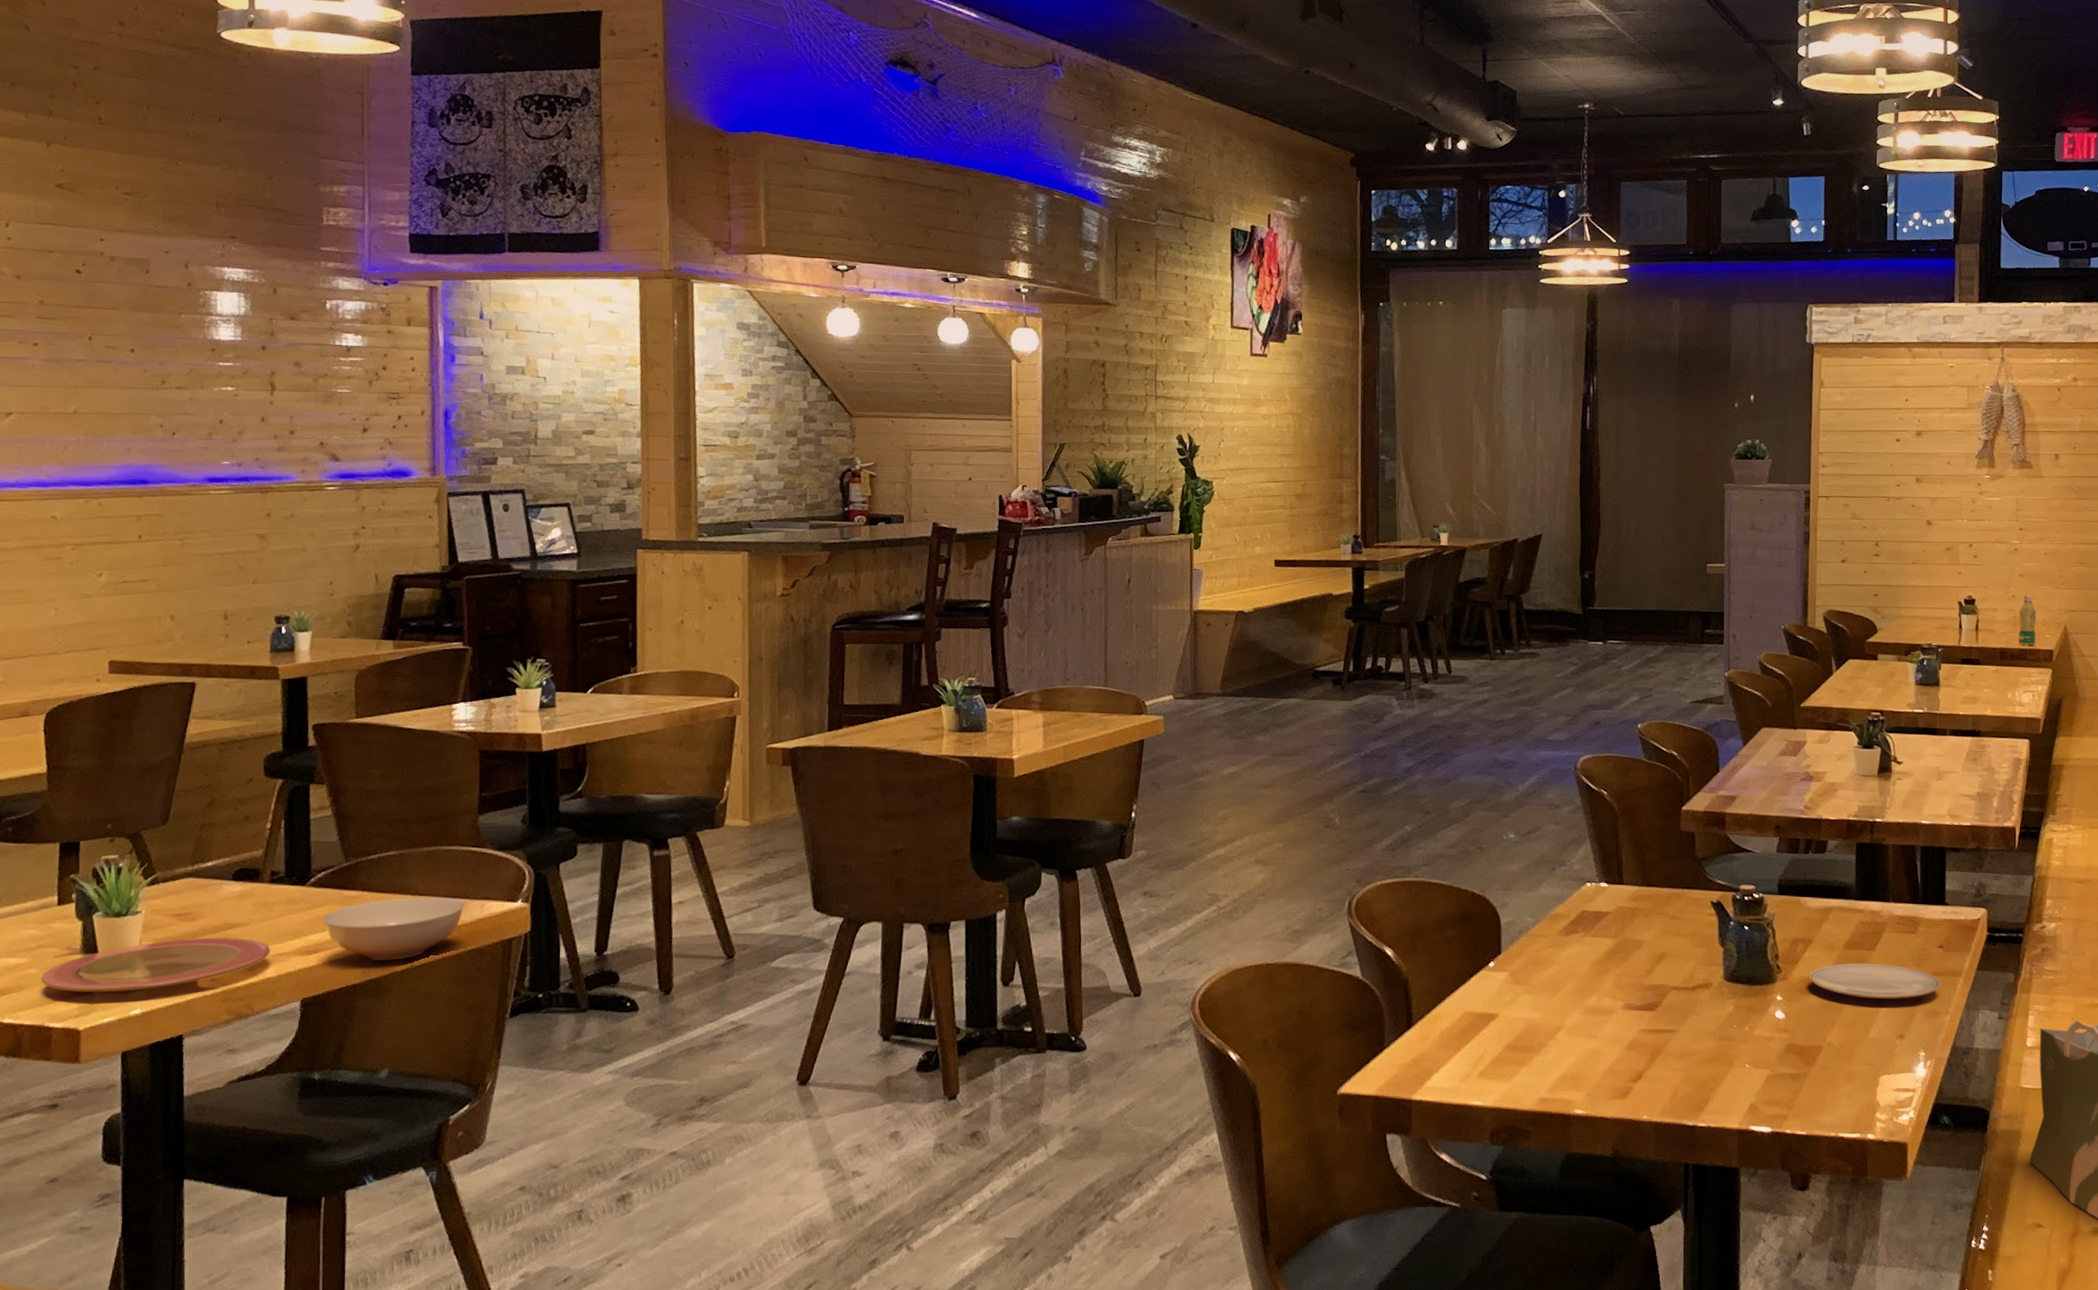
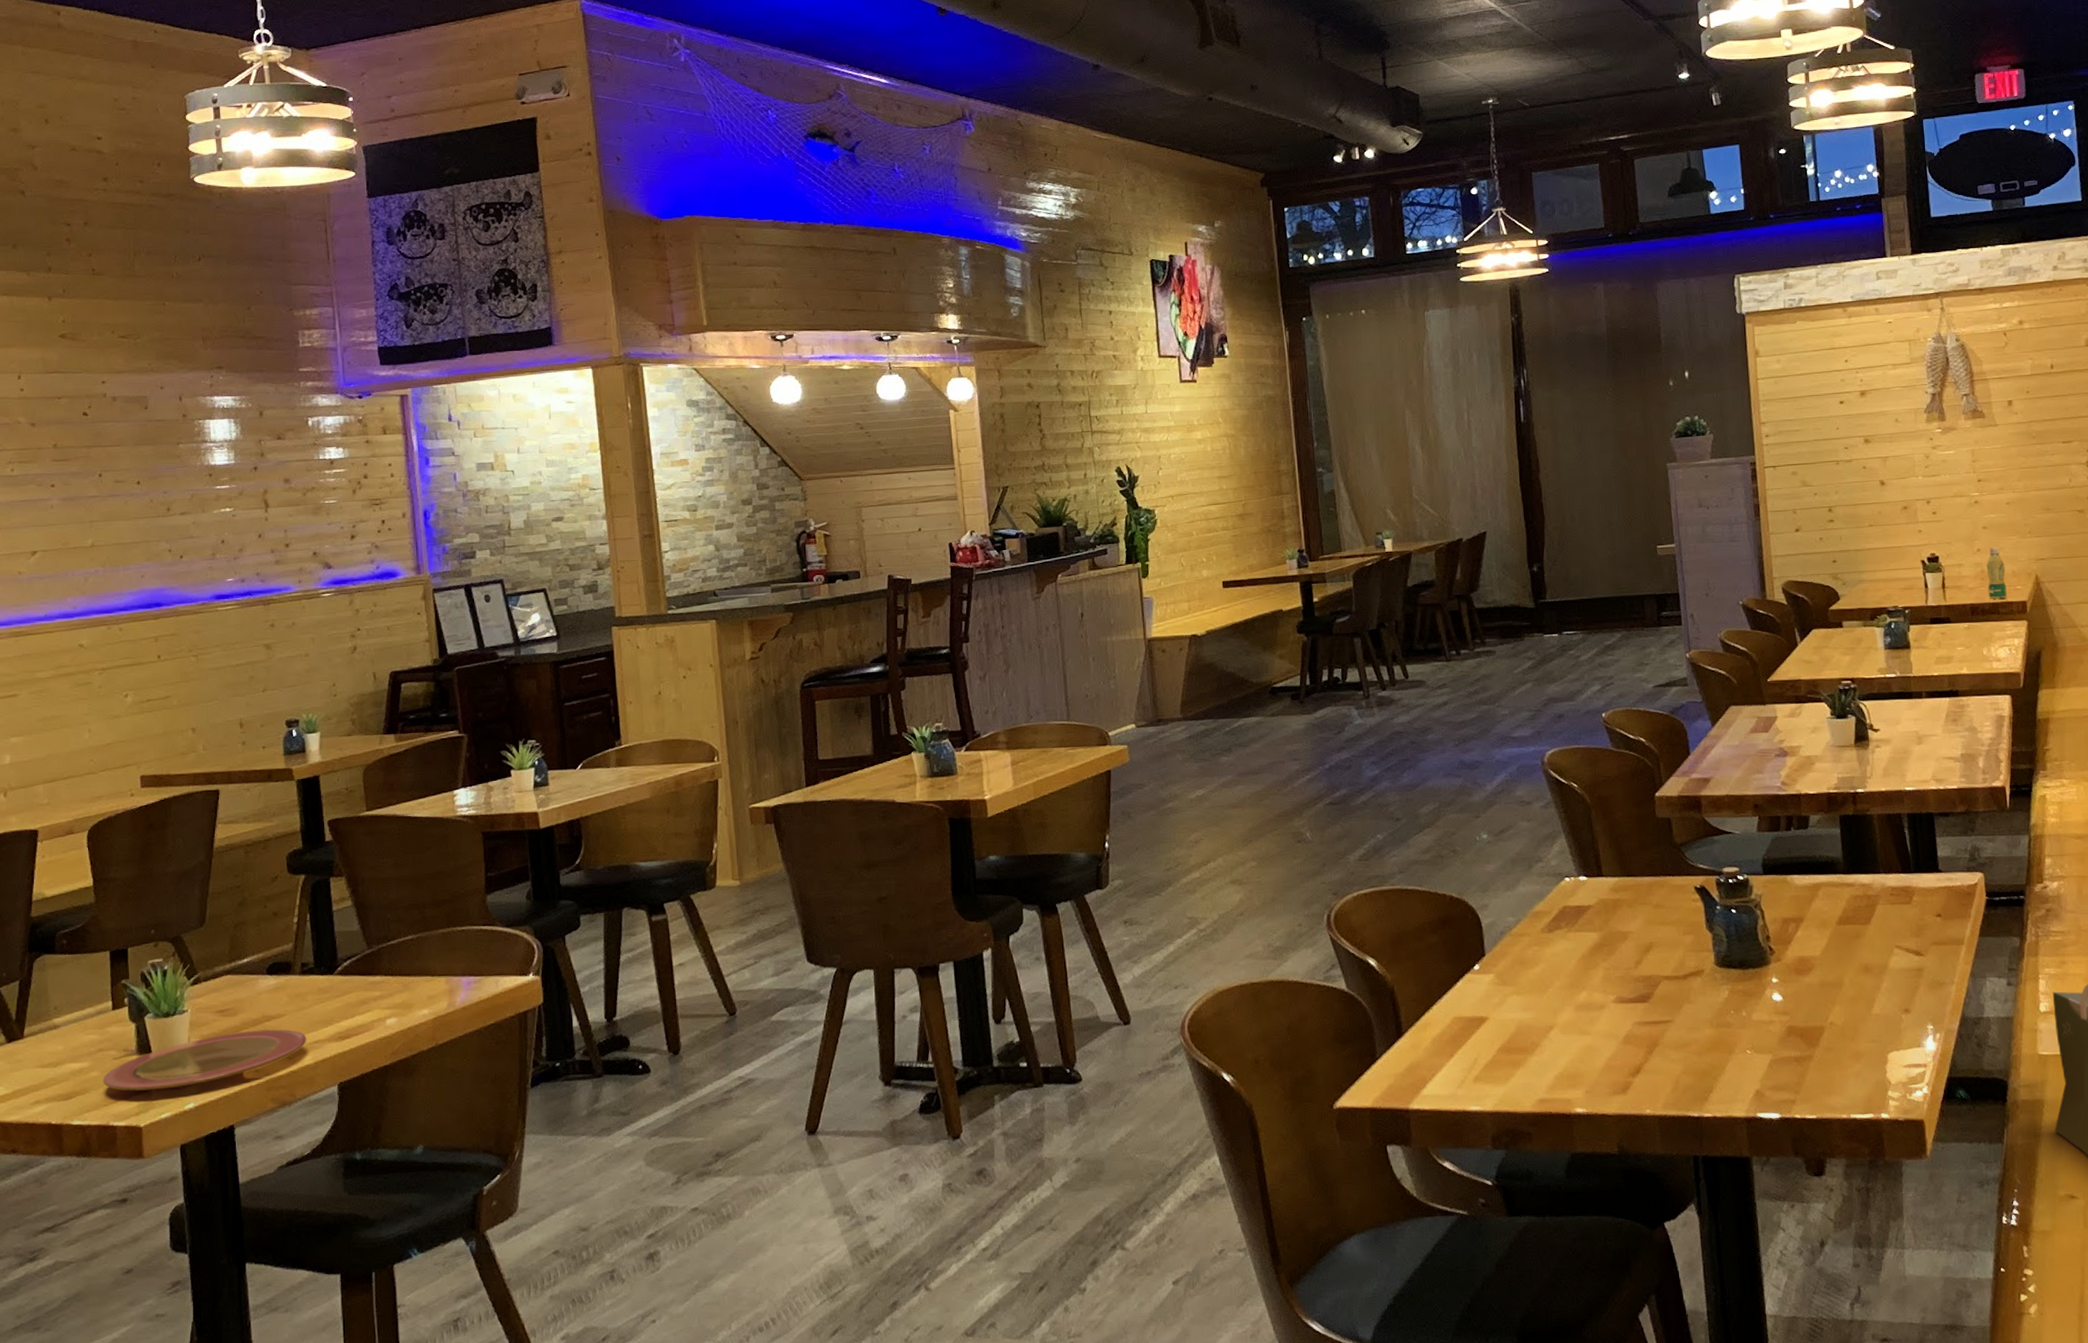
bowl: present [321,897,465,960] -> none [351,976,480,1041]
plate: present [1809,963,1941,1000] -> none [1804,937,1942,975]

